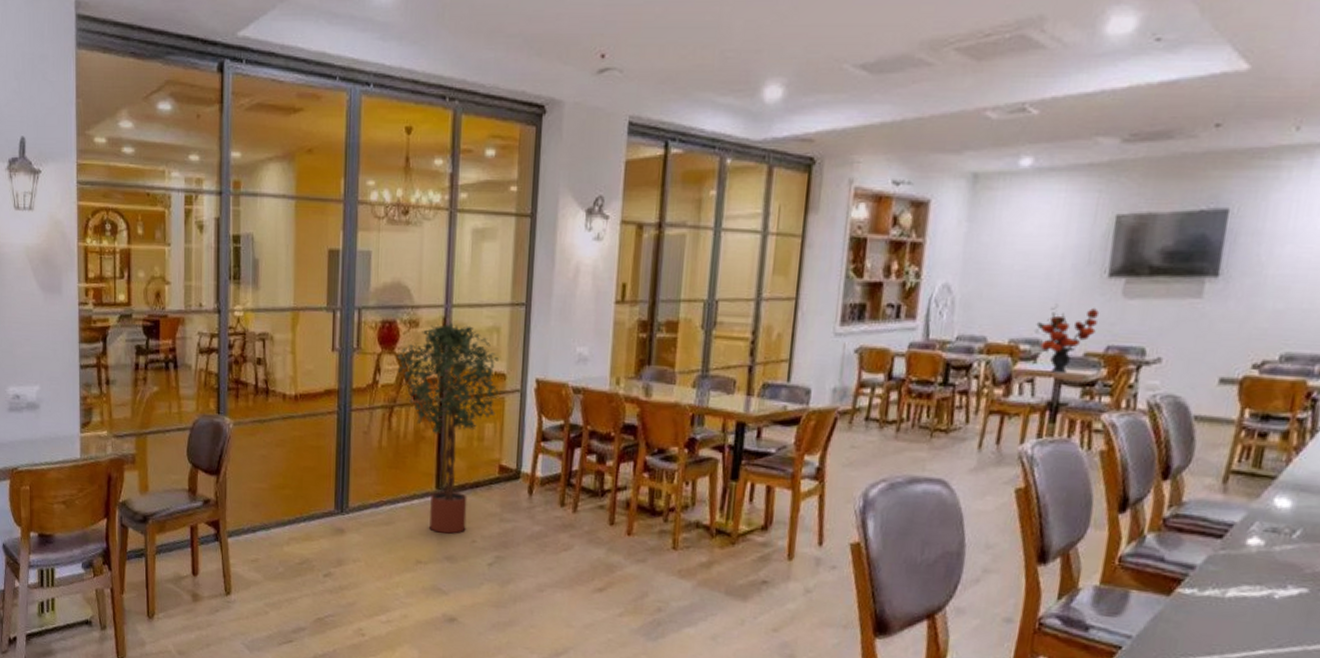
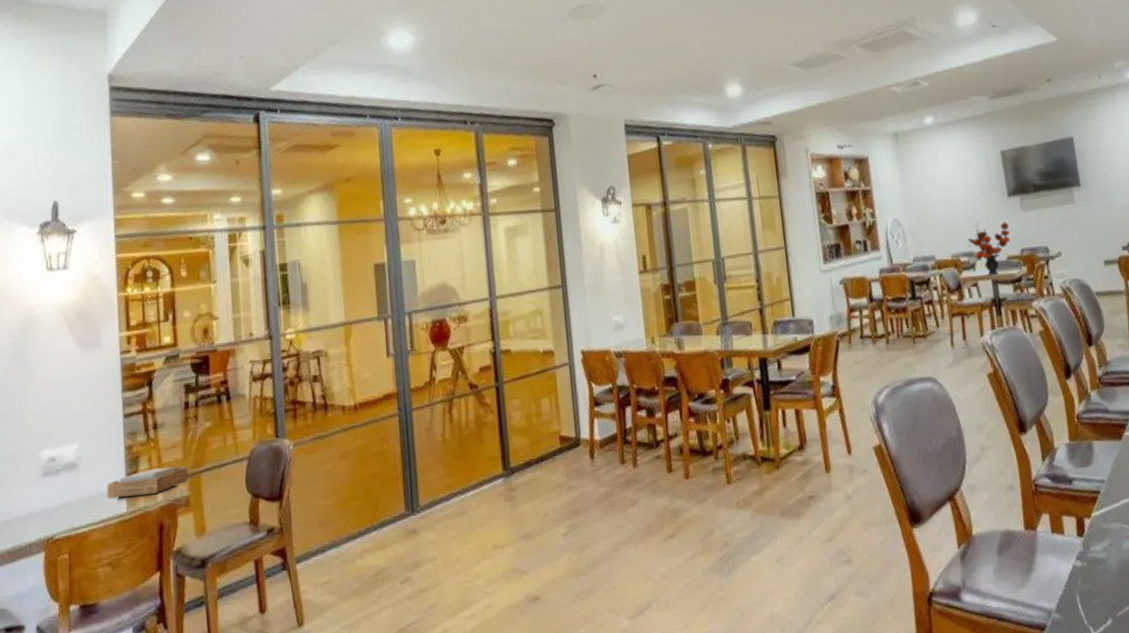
napkin holder: none [63,421,135,447] -> present [106,466,189,500]
potted tree: present [396,322,505,534] -> none [449,312,555,514]

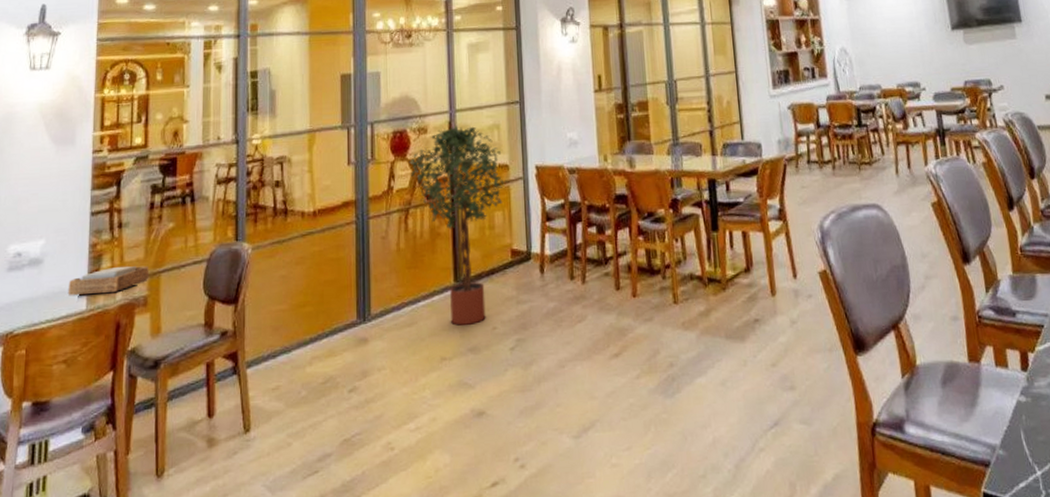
potted tree: none [449,312,555,514] -> present [408,125,510,326]
bouquet: present [967,221,1010,276] -> none [912,53,954,106]

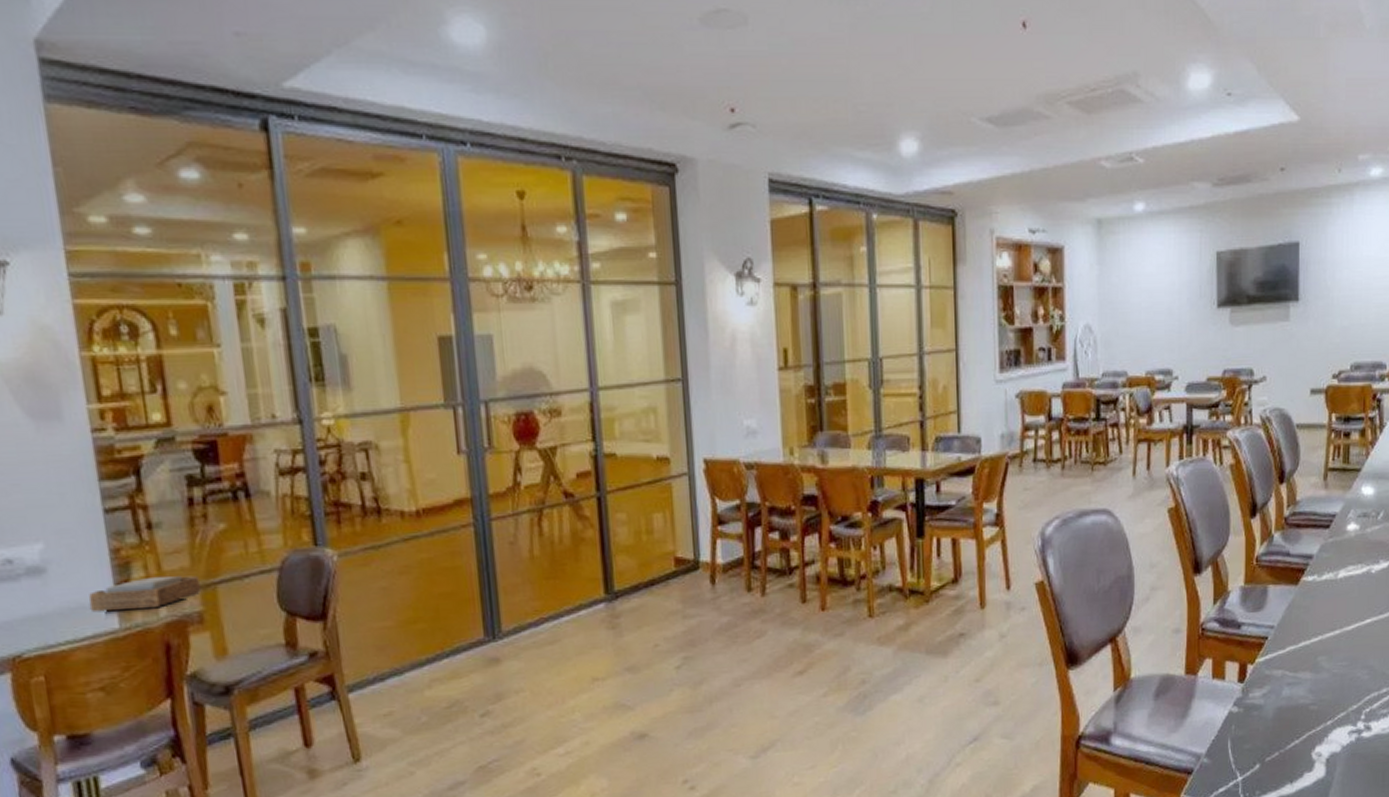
potted tree: present [408,125,510,326] -> none [538,406,671,643]

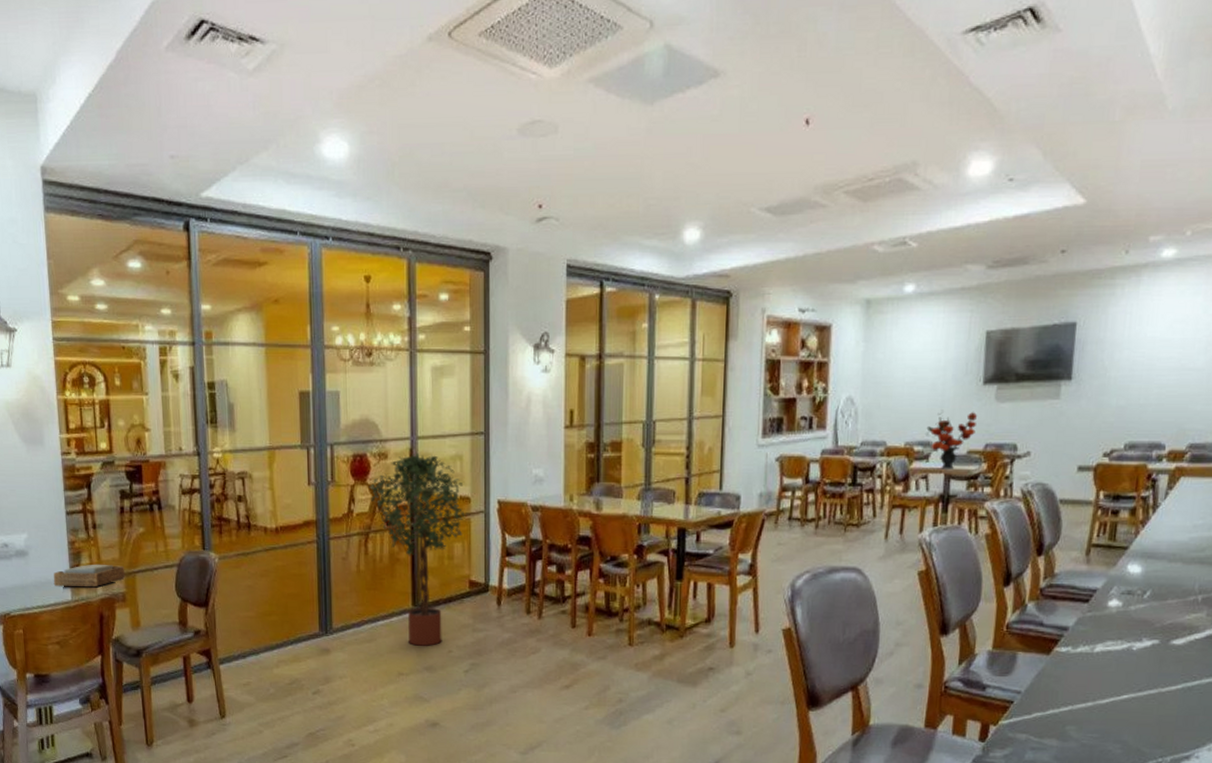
potted tree: none [538,406,671,643] -> present [368,452,470,646]
bouquet: none [1166,336,1215,399] -> present [926,411,978,469]

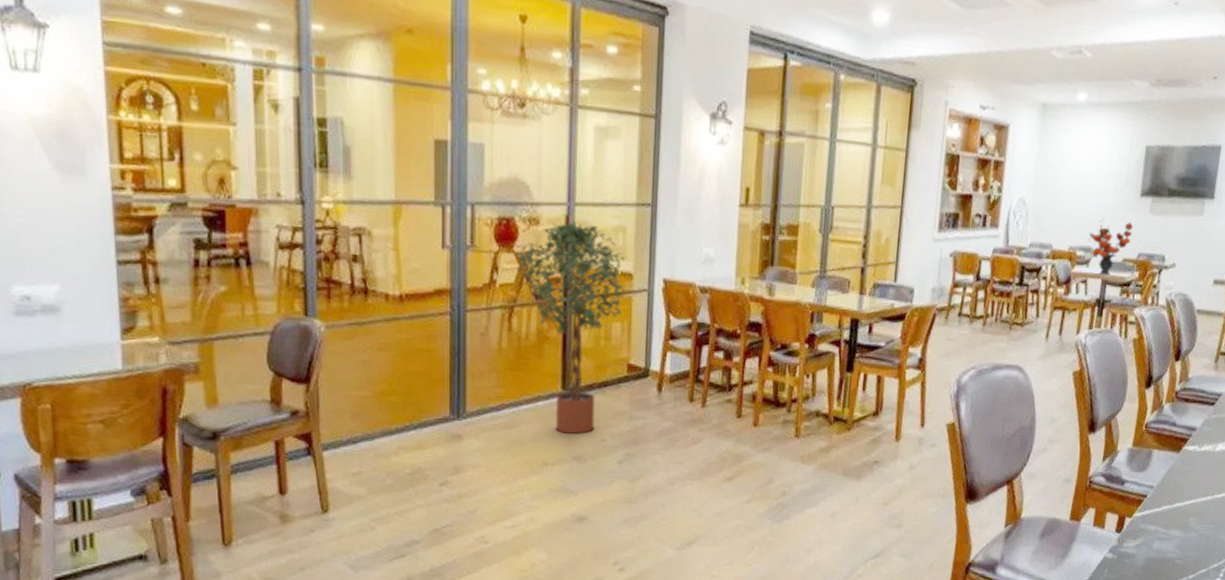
napkin holder: present [53,564,125,588] -> none [96,326,198,356]

